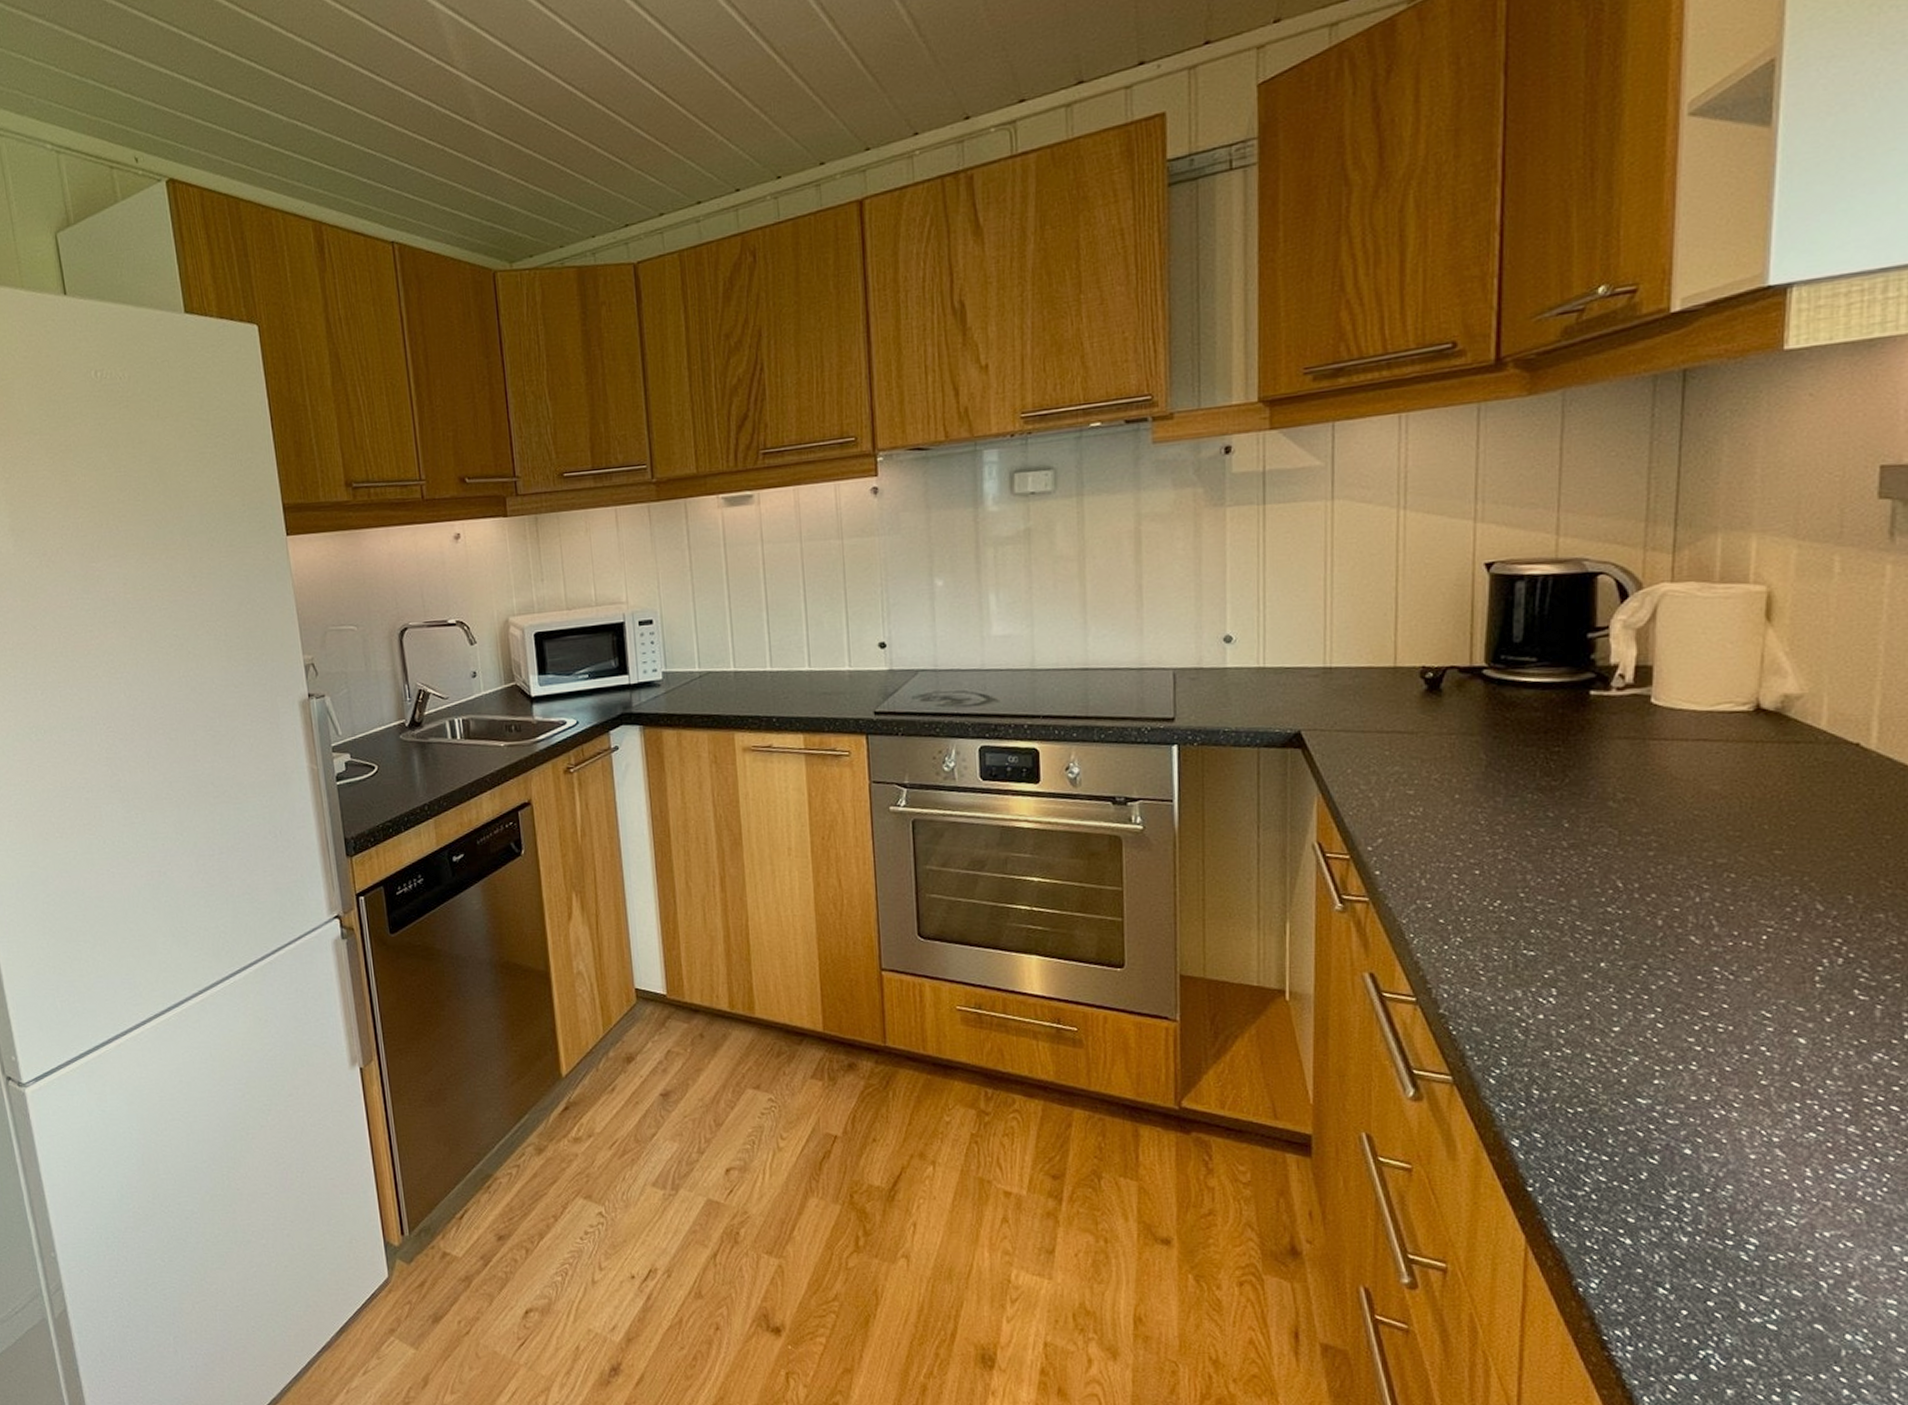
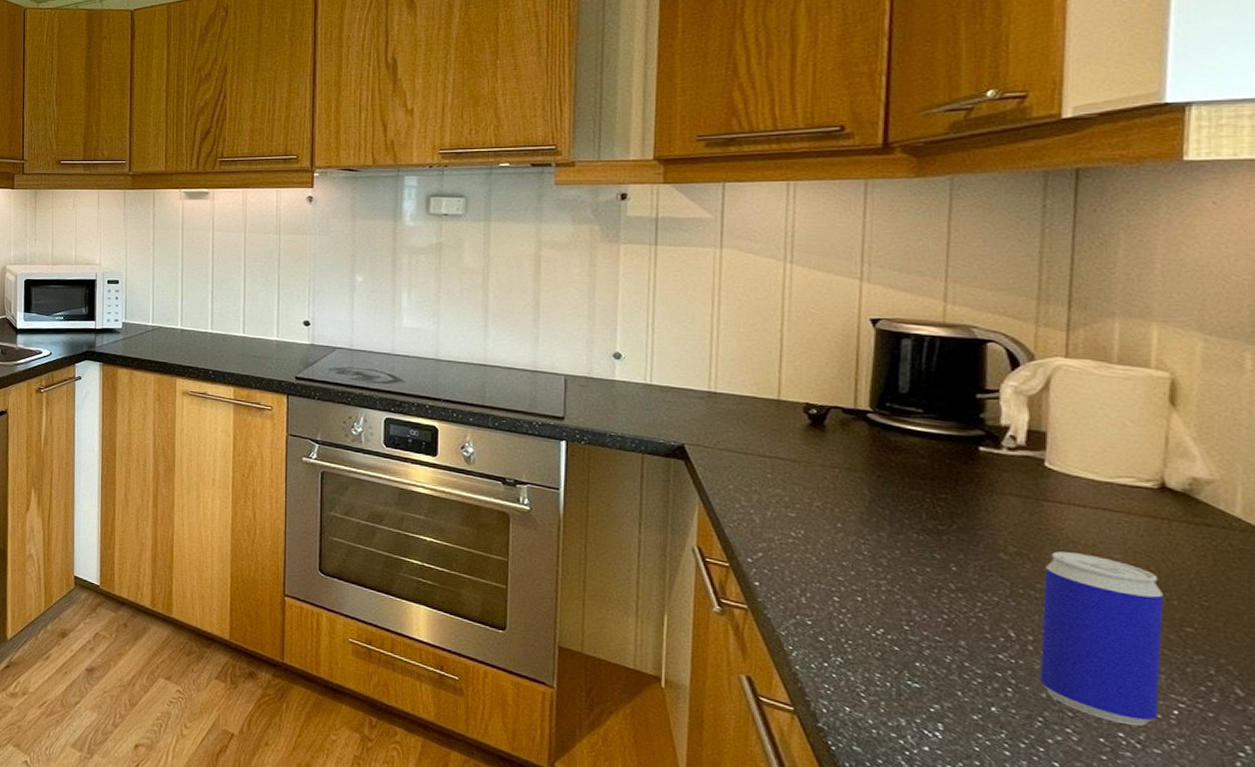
beverage can: none [1644,789,1756,959] -> present [1039,551,1164,727]

